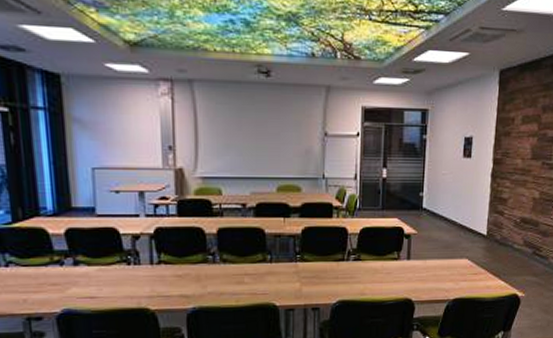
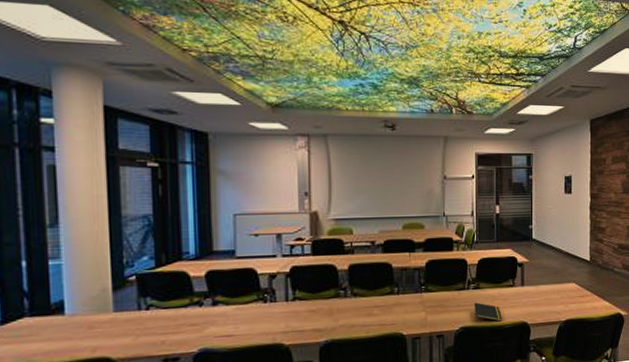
notepad: none [354,275,384,297] -> present [474,302,502,323]

